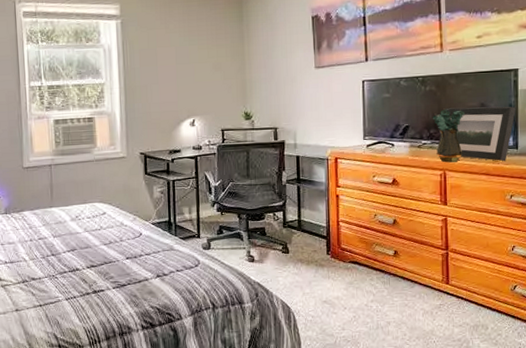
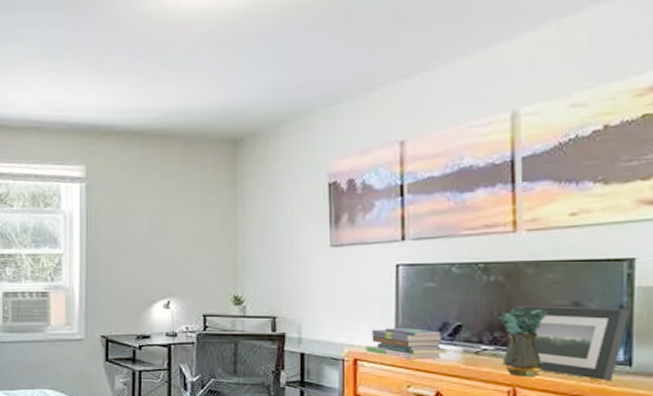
books: none [343,130,399,156] -> present [365,328,447,360]

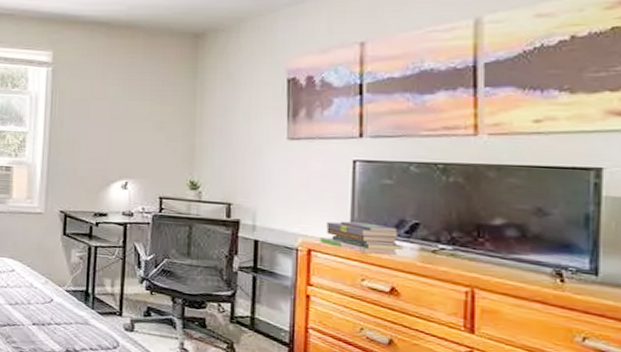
vase: present [497,304,547,379] -> none [456,206,509,281]
picture frame: present [503,305,630,382] -> none [461,207,596,290]

